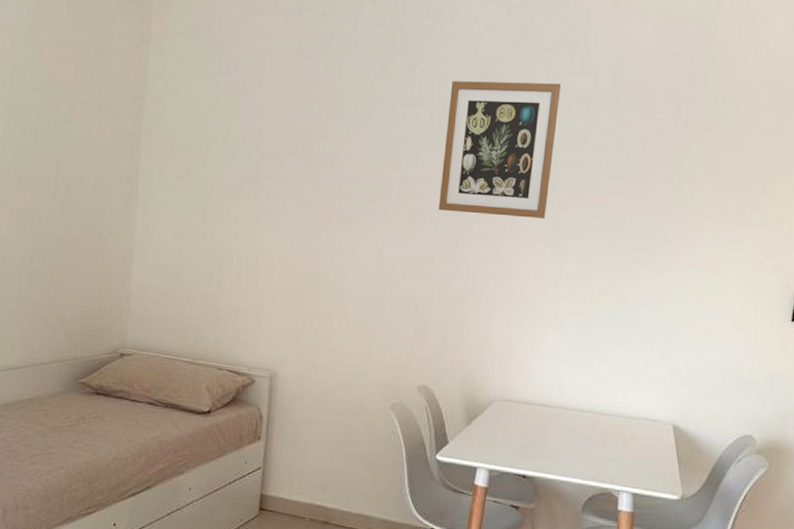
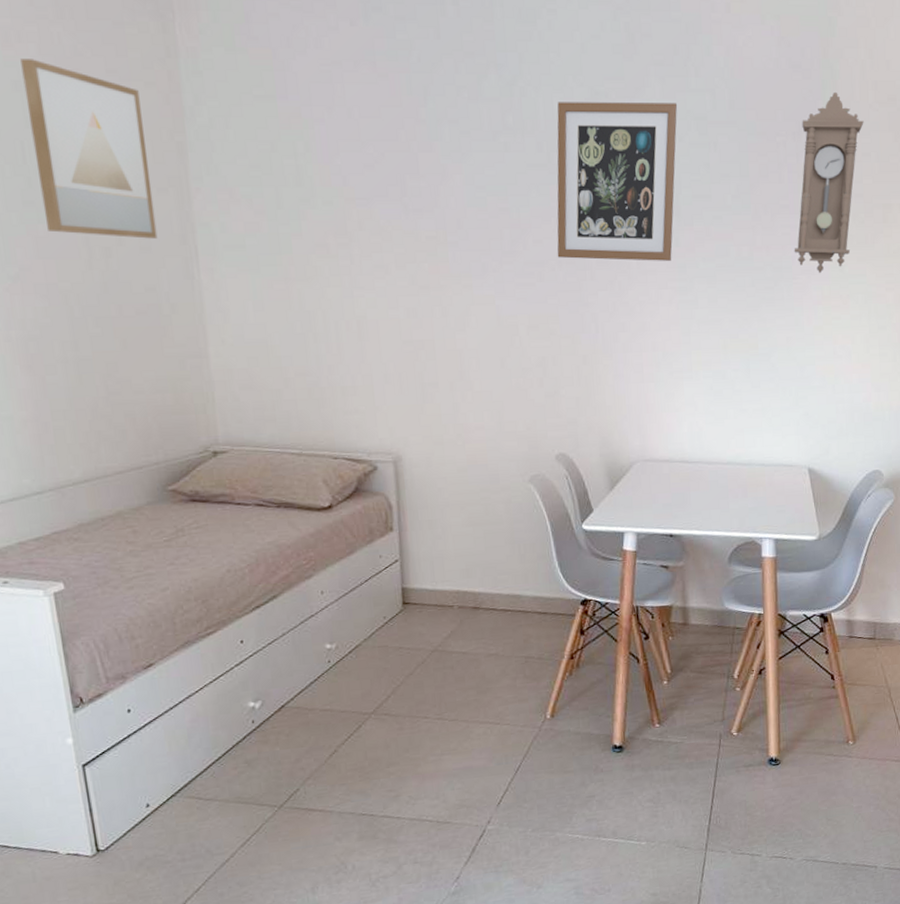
wall art: none [30,43,116,178] -> present [20,59,158,239]
pendulum clock: none [668,76,745,238] -> present [794,91,864,274]

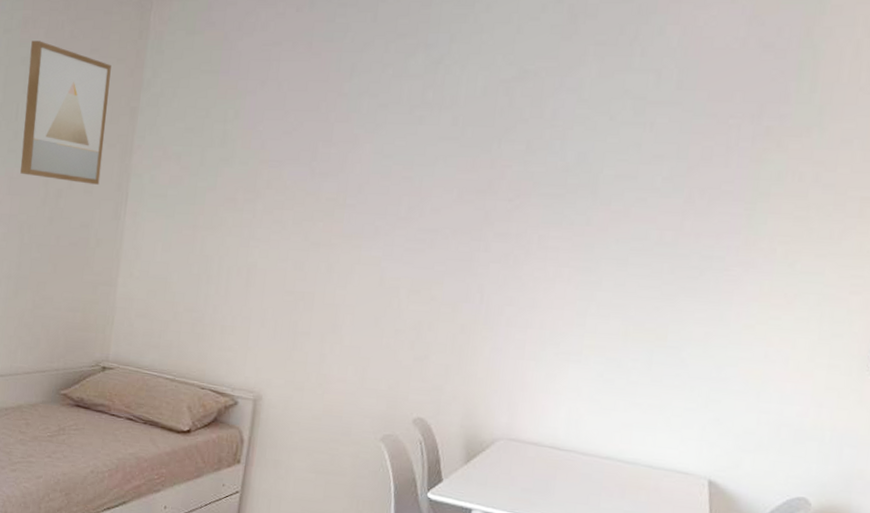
wall art: present [557,102,678,261] -> none [453,79,615,239]
pendulum clock: present [794,91,864,274] -> none [731,73,850,268]

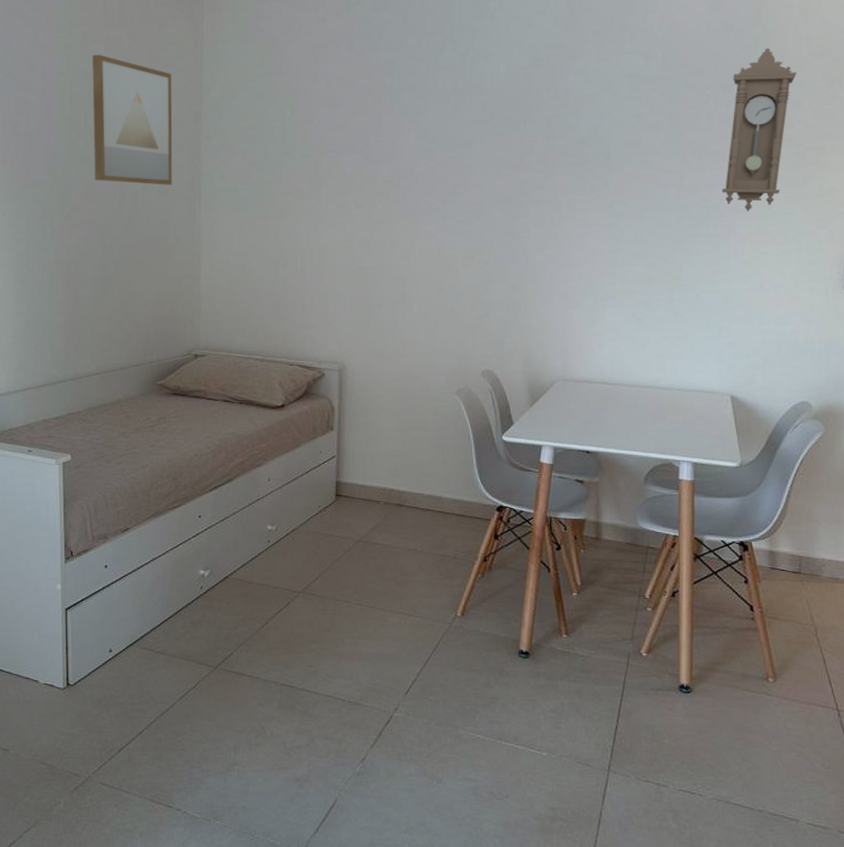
pendulum clock: none [731,73,850,268] -> present [721,47,797,212]

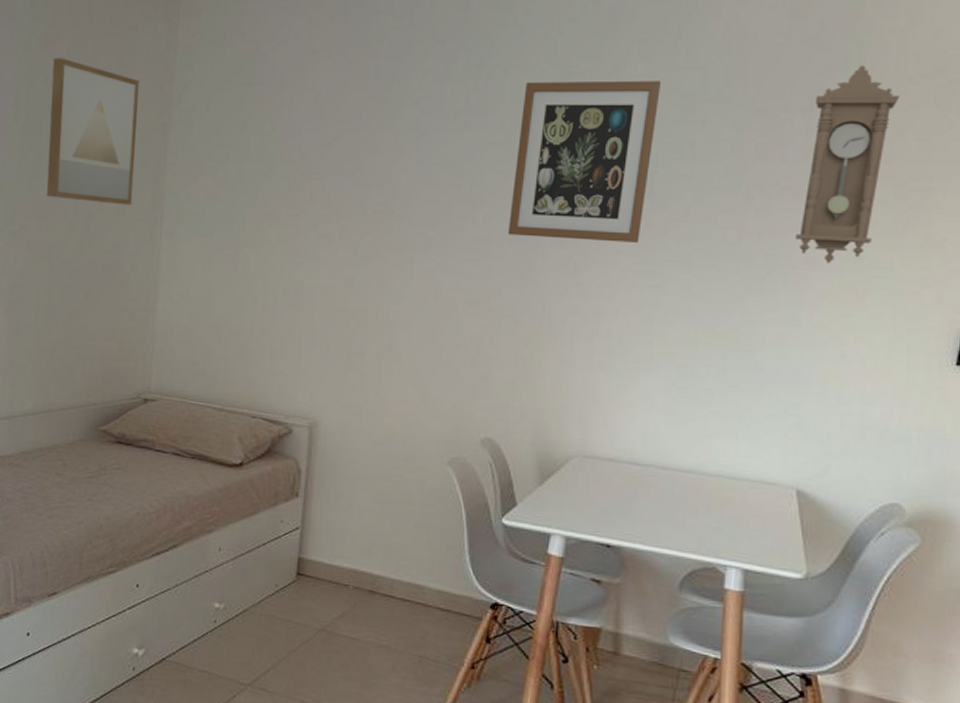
wall art: none [494,64,613,201] -> present [507,81,662,243]

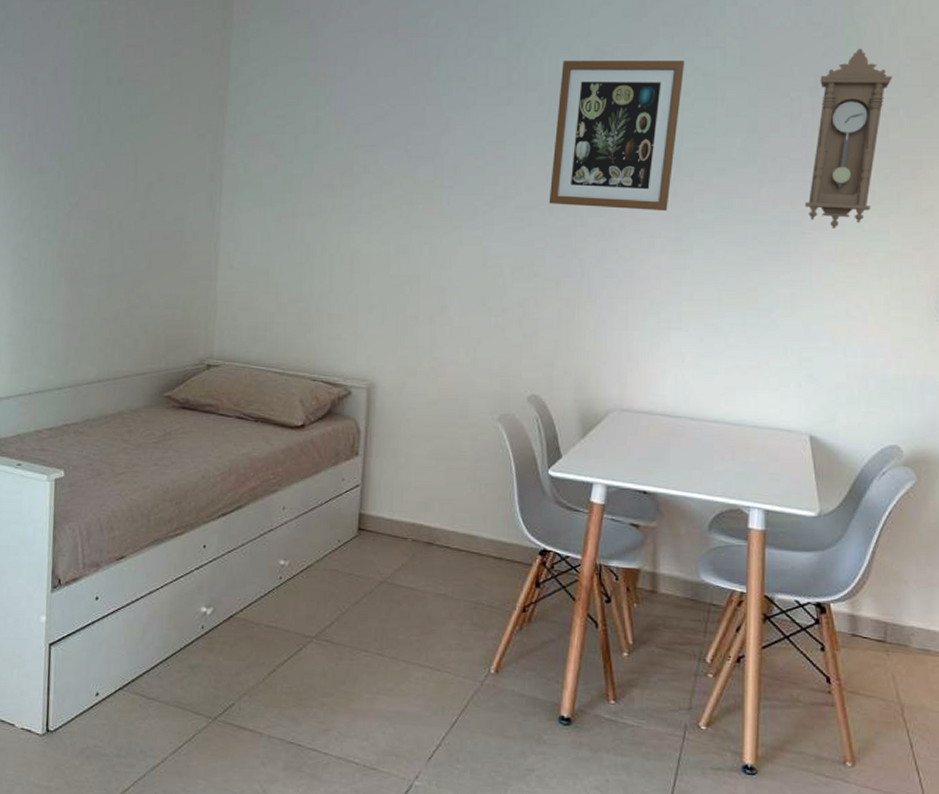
wall art: present [46,58,139,205] -> none [106,31,196,176]

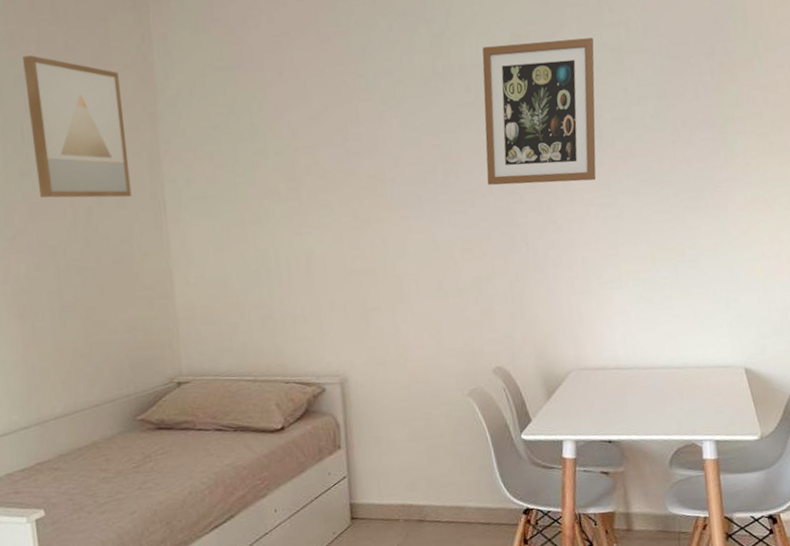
wall art: none [106,31,196,176] -> present [23,55,132,198]
pendulum clock: present [804,48,892,230] -> none [714,13,775,181]

